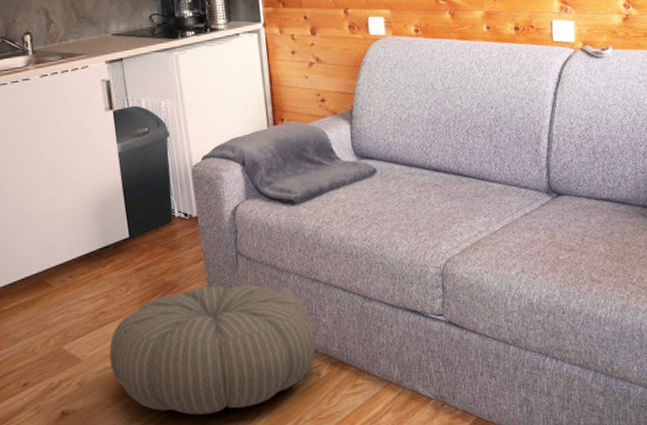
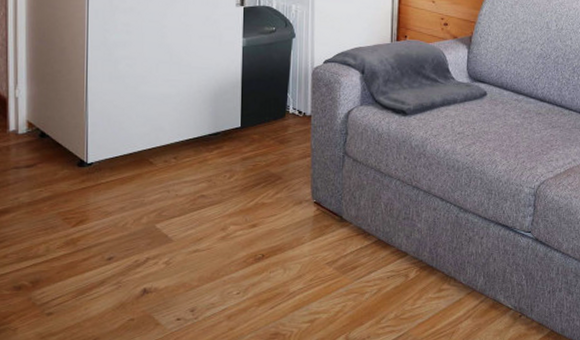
pouf: present [109,284,316,415] -> none [202,182,408,304]

